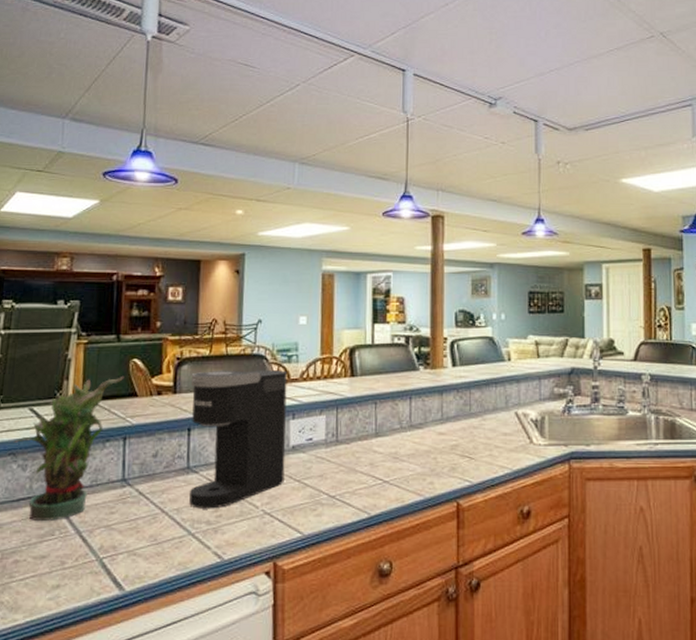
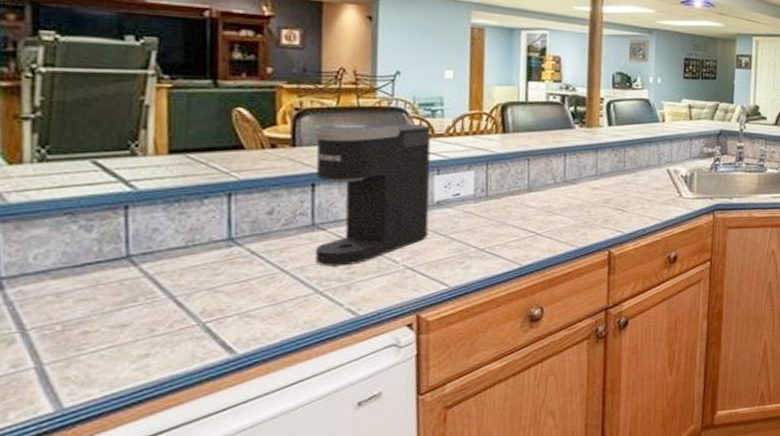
potted plant: present [13,375,125,521] -> none [70,126,226,287]

